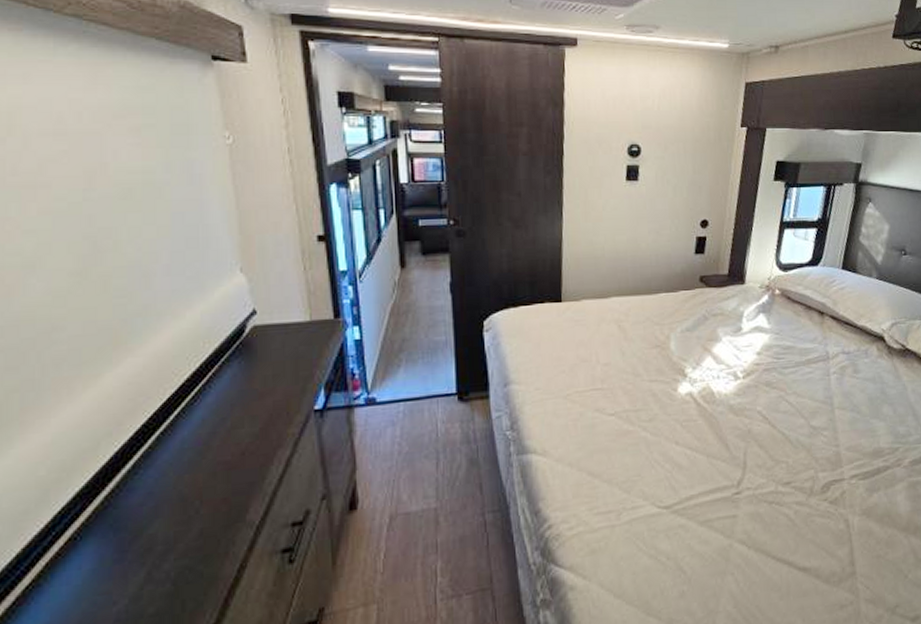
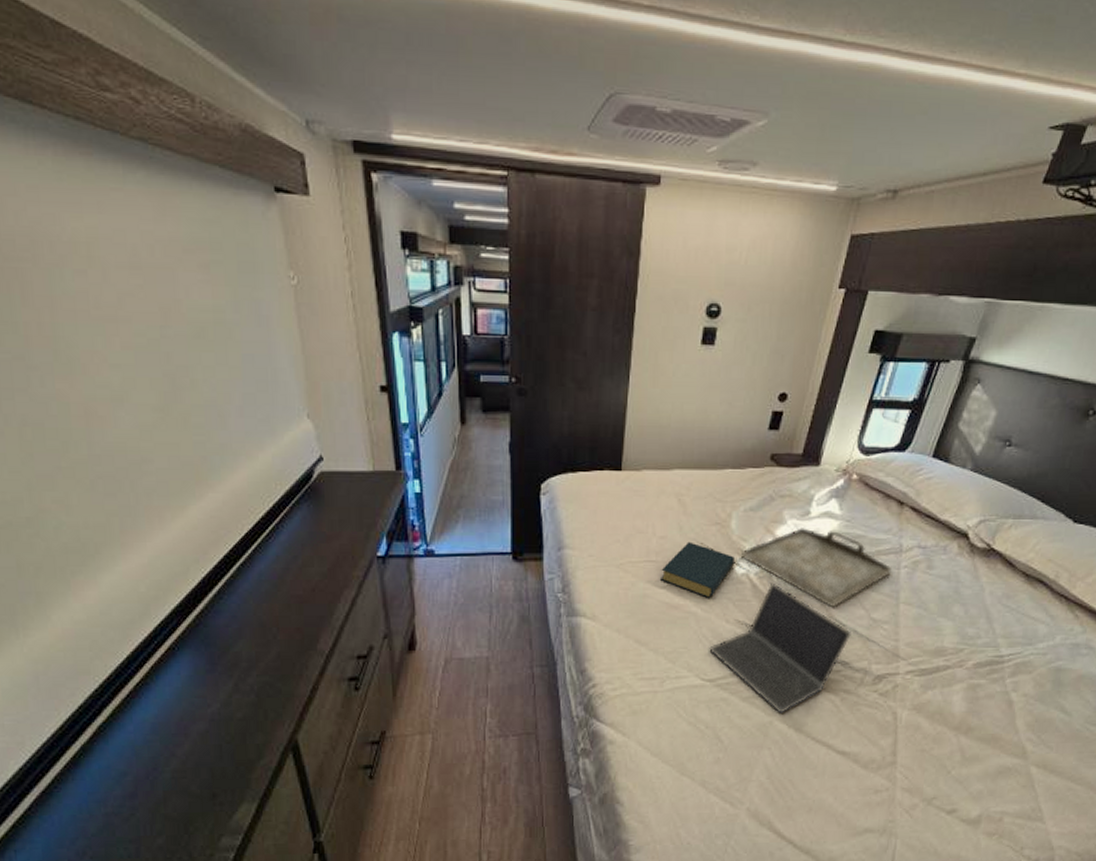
hardback book: none [608,366,677,422] -> present [661,541,734,598]
laptop computer: none [662,399,795,535] -> present [709,582,851,714]
serving tray: none [682,343,823,420] -> present [740,528,892,608]

